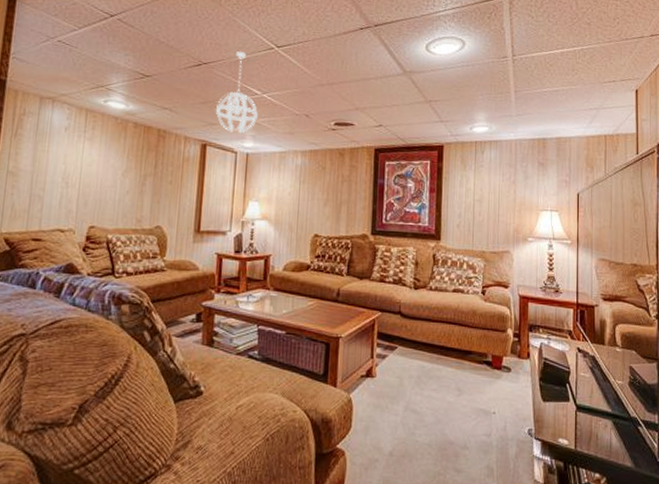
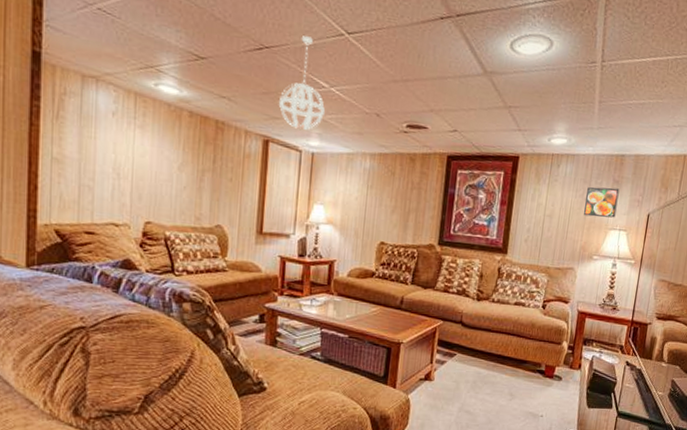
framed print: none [513,170,545,199] -> present [584,187,620,218]

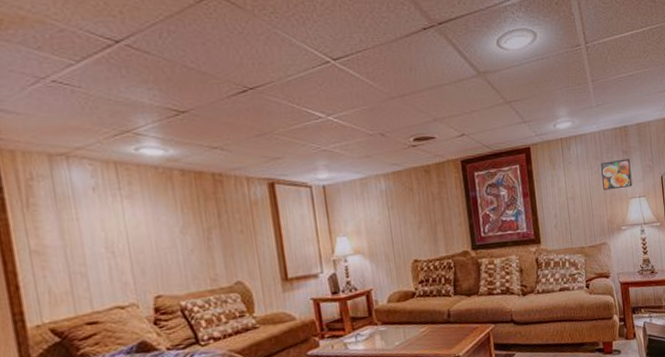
pendant light: present [278,36,325,131] -> none [275,70,327,166]

